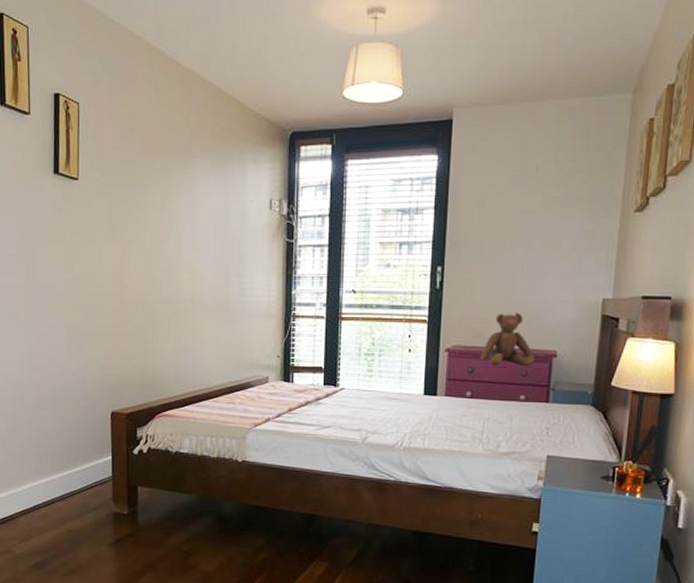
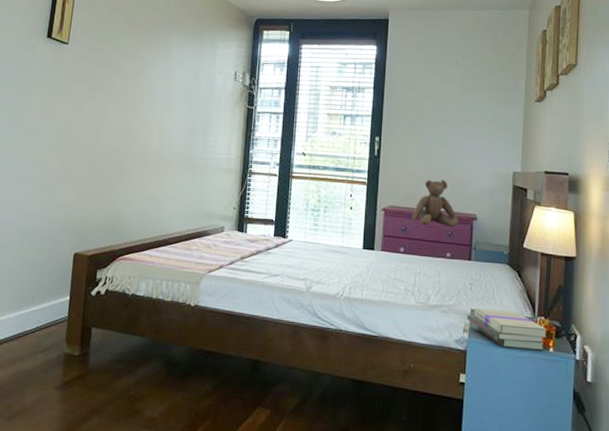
books: none [542,454,634,498] -> present [467,308,547,351]

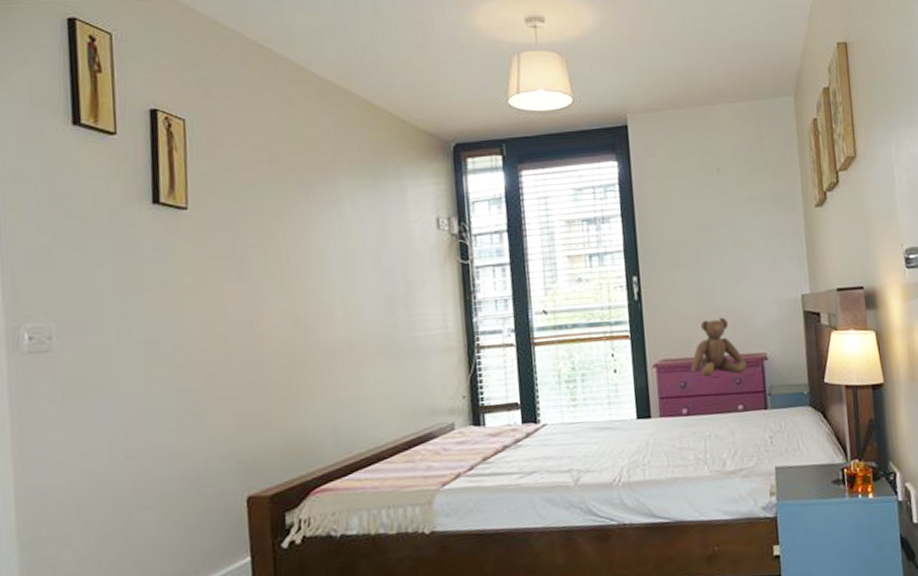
books: present [467,308,547,351] -> none [771,460,864,505]

